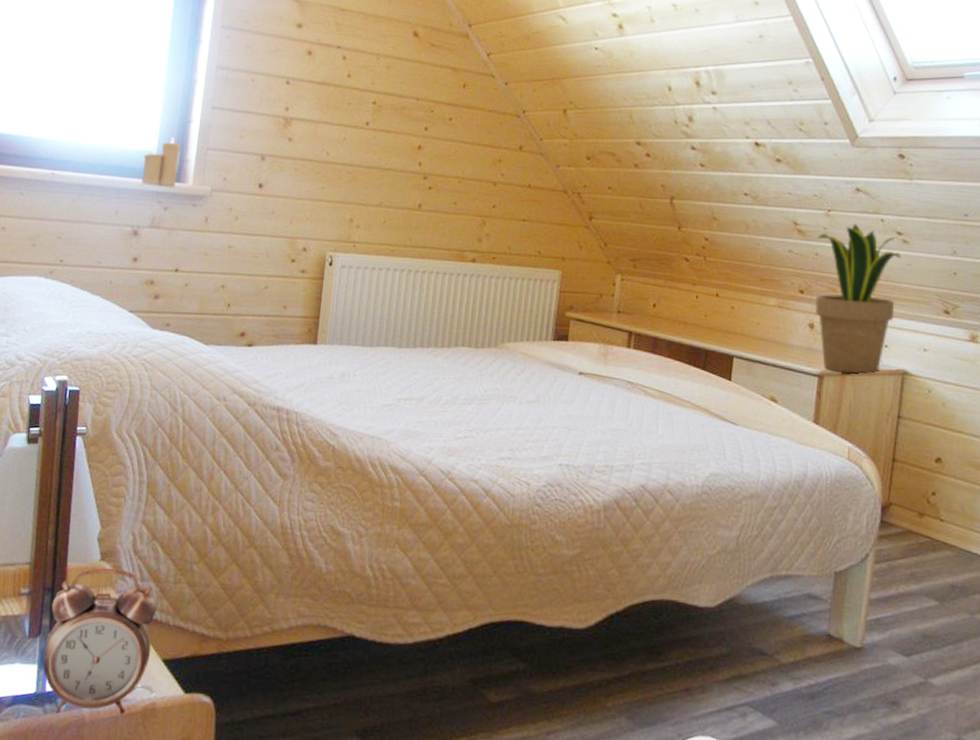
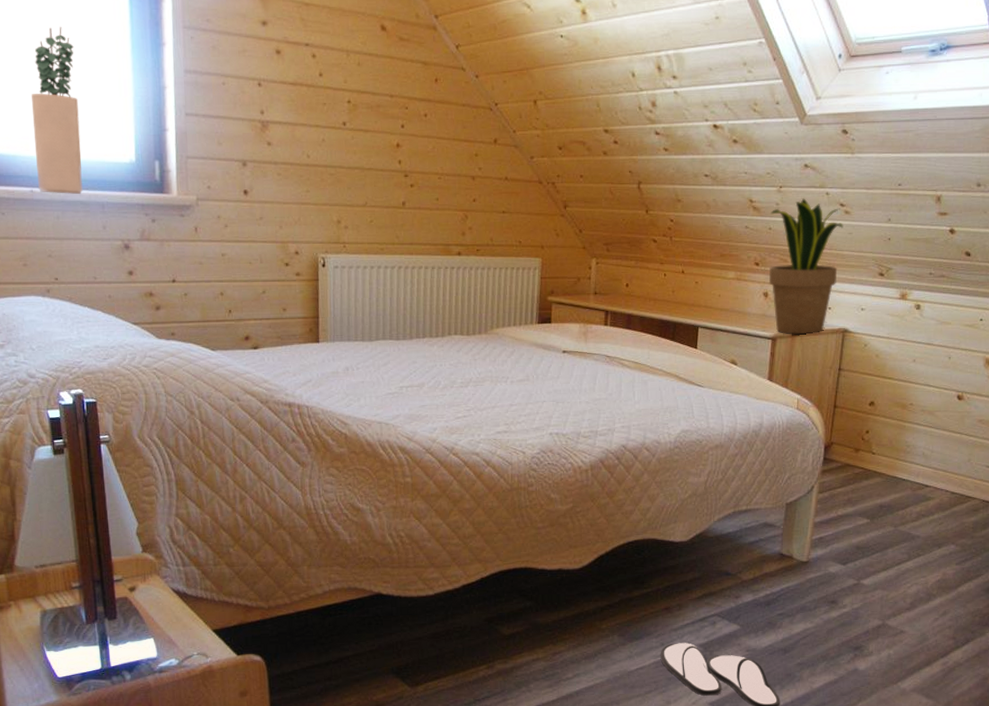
alarm clock: present [43,567,157,715] -> none [103,557,202,684]
vase: none [60,22,116,180] -> present [32,27,83,195]
candle: present [141,137,181,188] -> none [123,146,160,200]

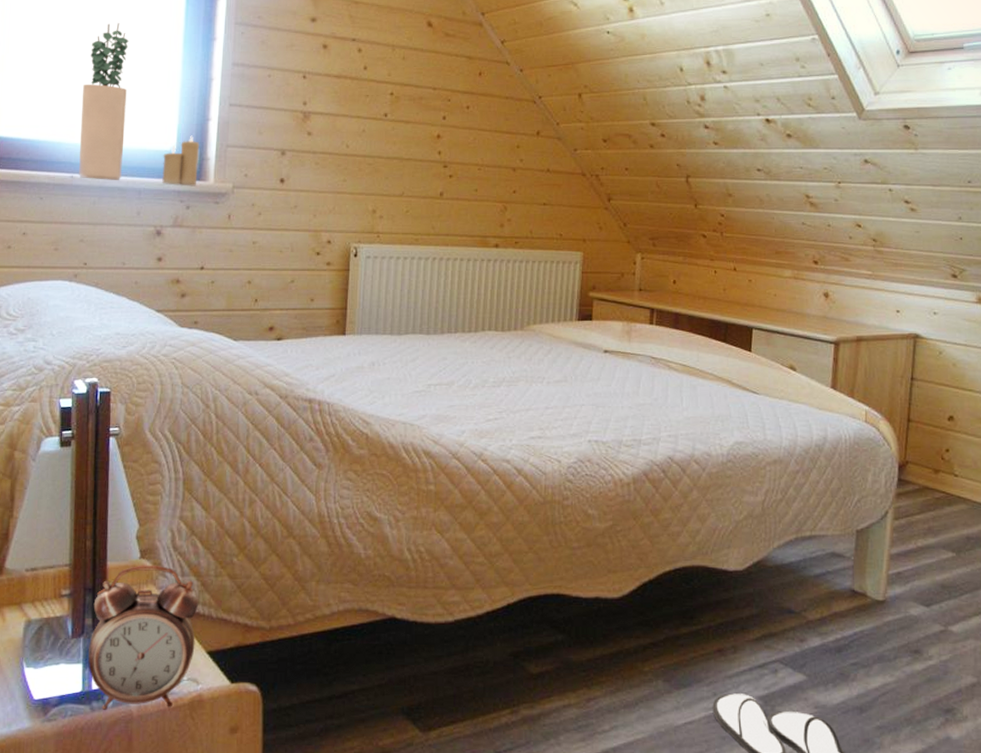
alarm clock: none [103,557,202,684] -> present [88,565,199,711]
candle: none [123,146,160,200] -> present [162,135,200,187]
potted plant: present [768,198,843,335] -> none [829,194,910,339]

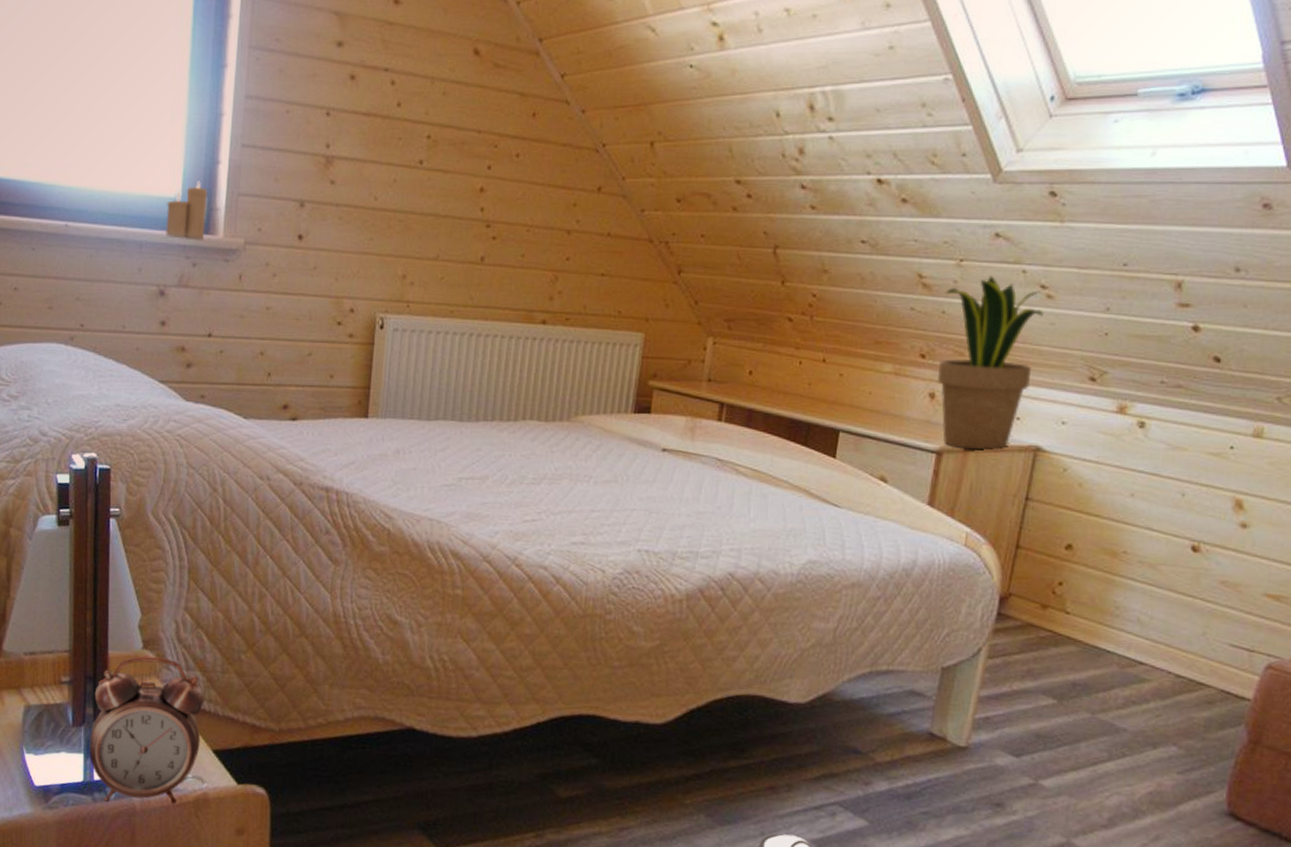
vase: present [79,23,129,181] -> none [74,44,128,232]
potted plant: none [829,194,910,339] -> present [937,276,1044,451]

